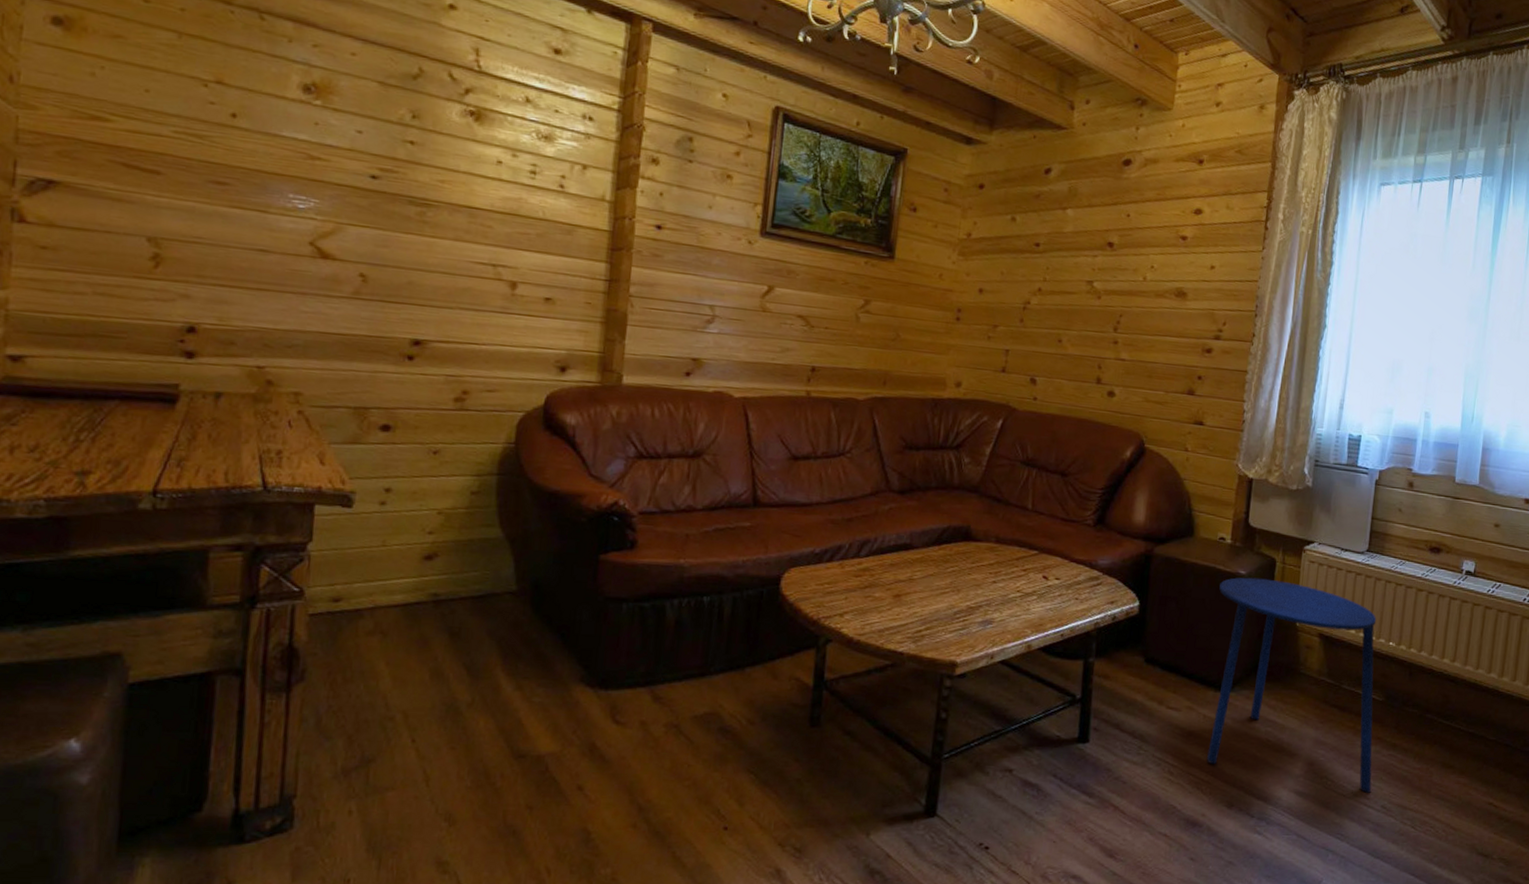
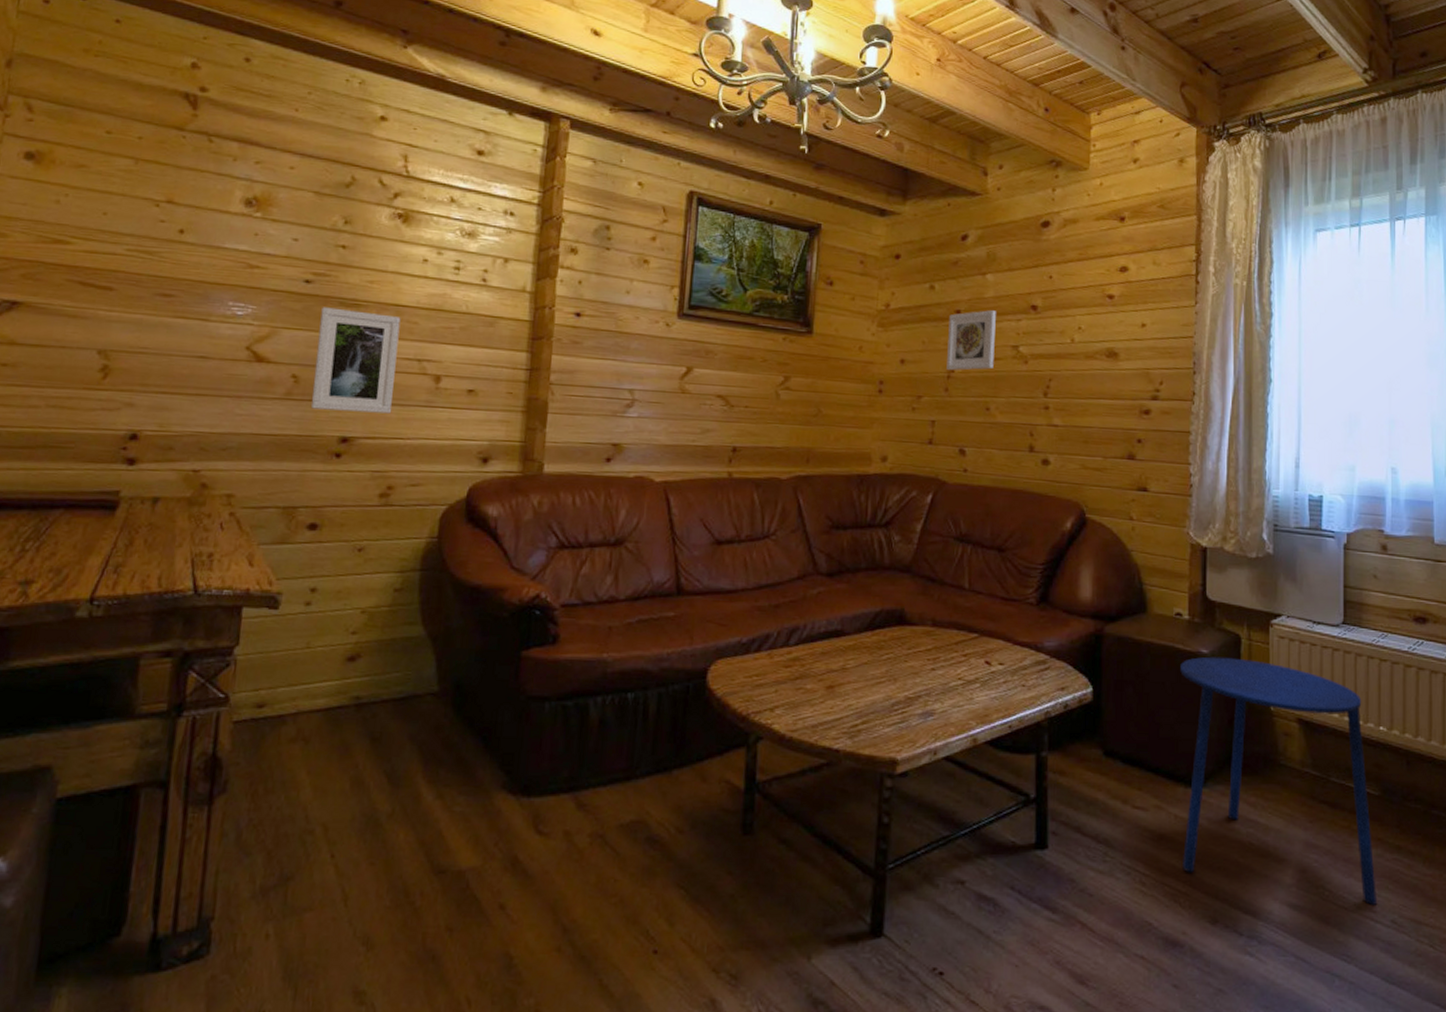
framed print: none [380,205,474,318] -> present [310,307,401,414]
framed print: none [1023,244,1074,303] -> present [947,310,996,371]

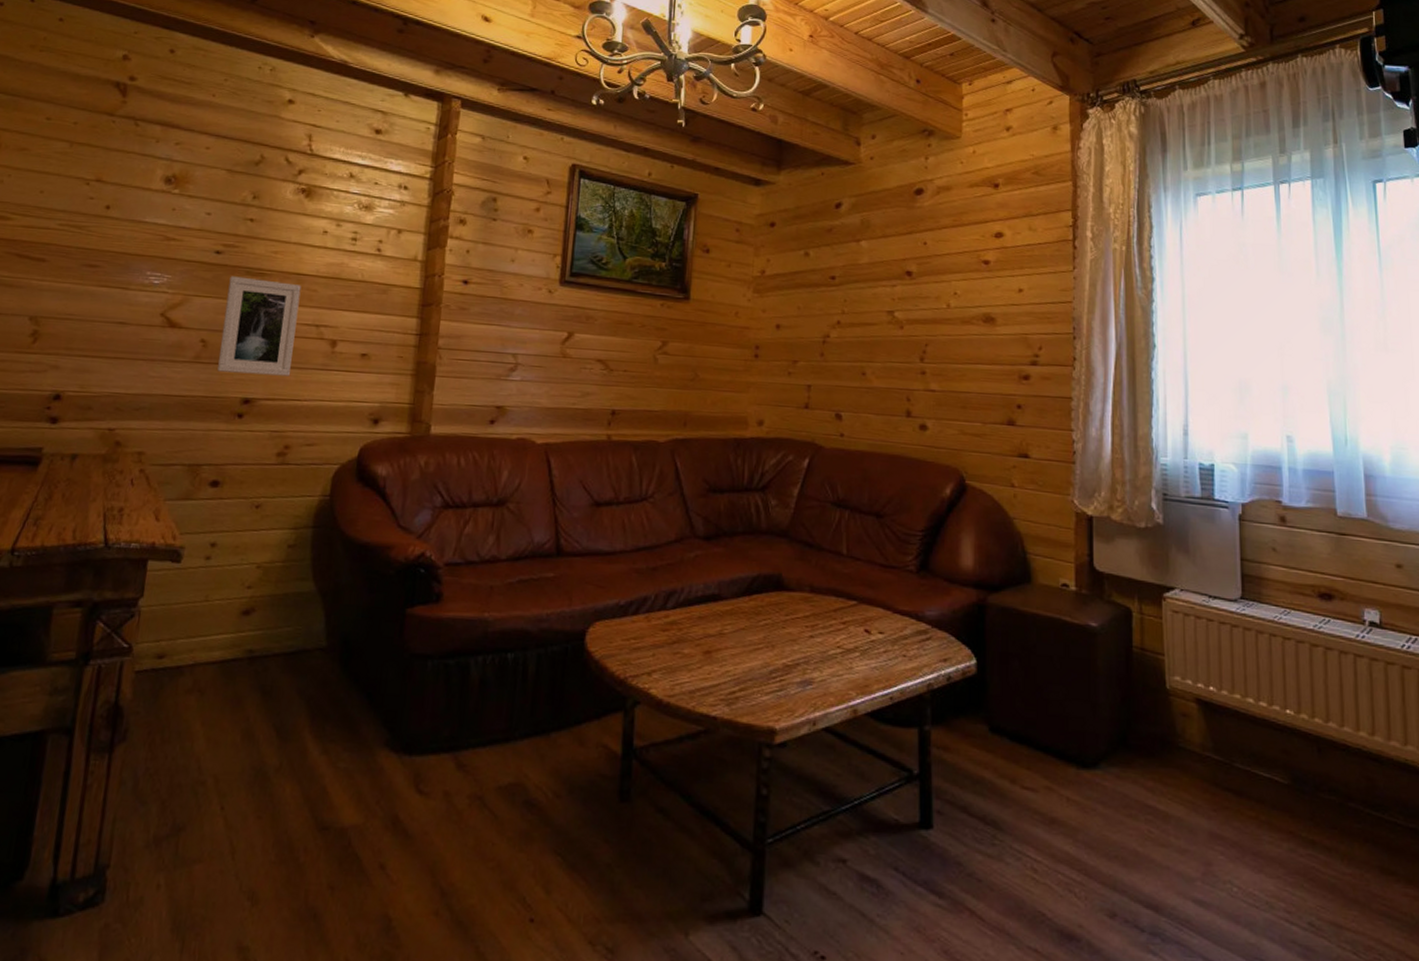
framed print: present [947,310,996,371] -> none [822,276,871,336]
side table: present [1180,656,1378,905] -> none [1068,630,1292,905]

